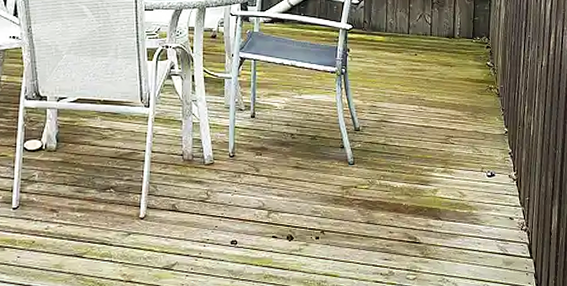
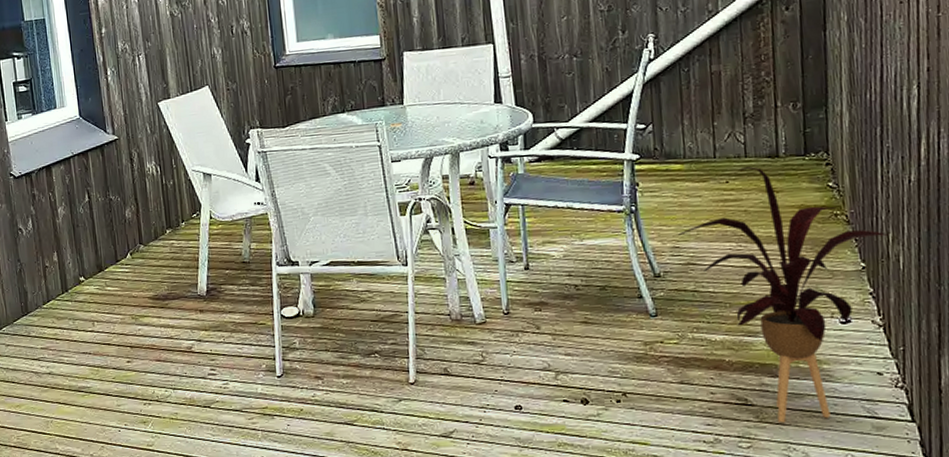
house plant: none [376,44,525,258] -> present [678,166,889,423]

